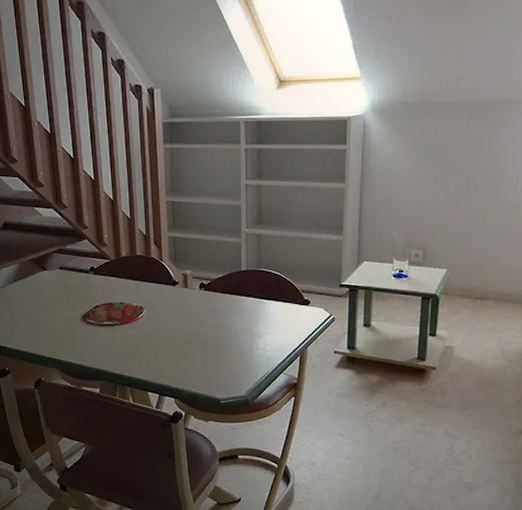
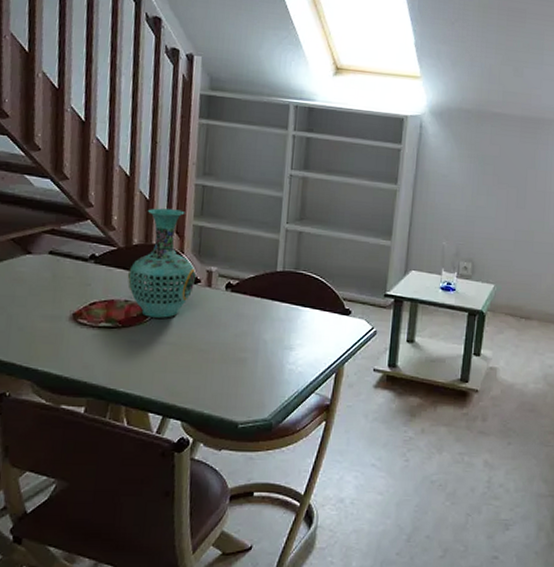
vase: none [120,224,175,315] -> present [127,208,196,318]

